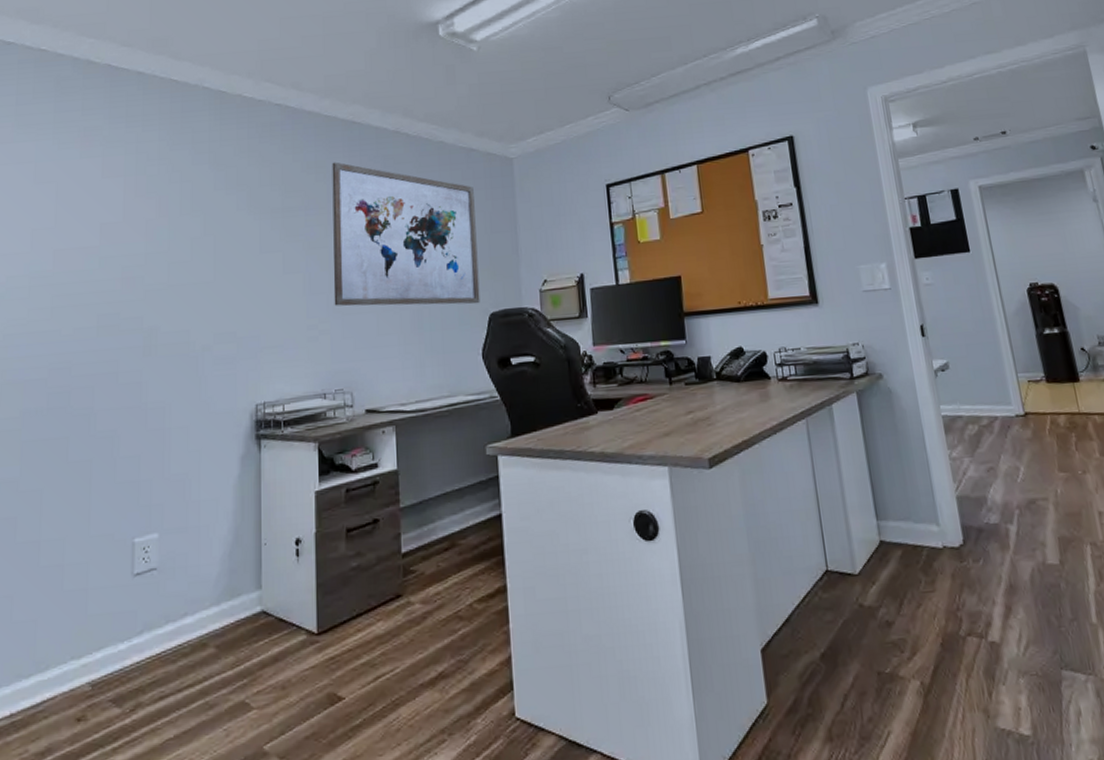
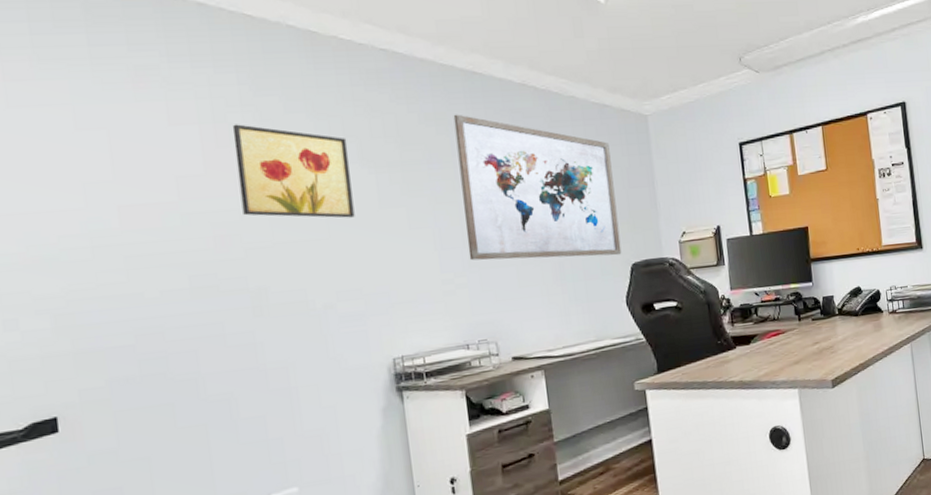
wall art: none [148,176,239,263] -> present [232,124,355,218]

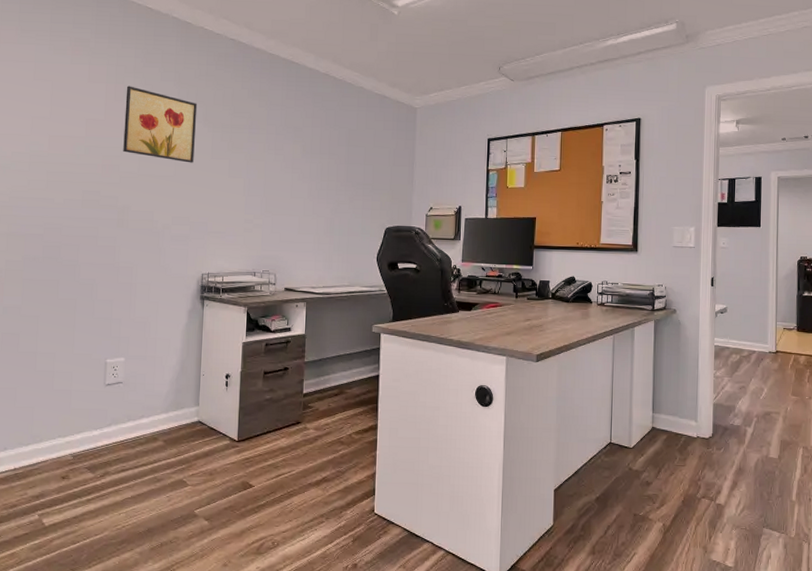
wall art: present [453,114,622,261] -> none [266,93,383,219]

